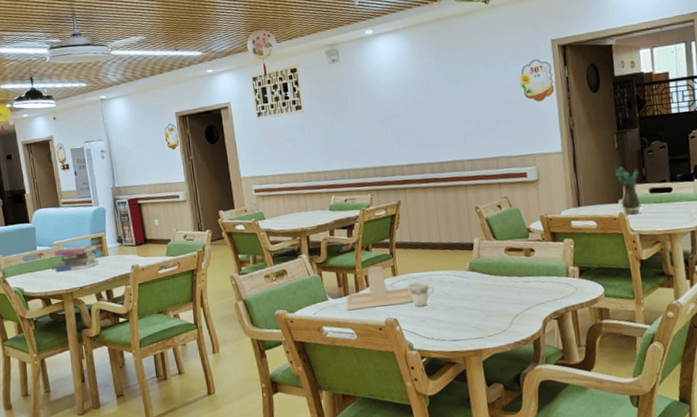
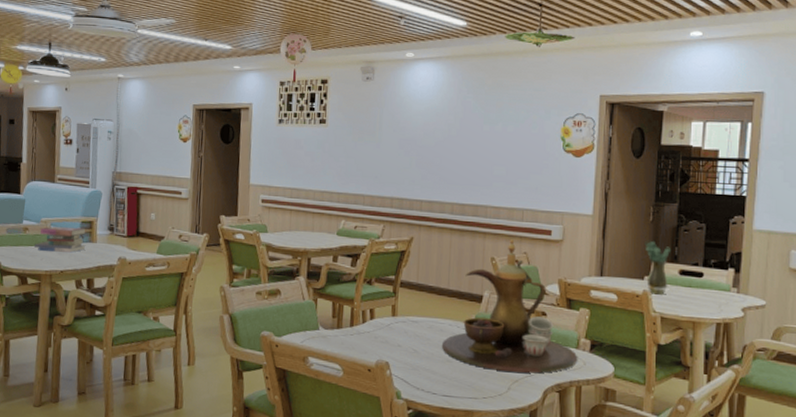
napkin holder: present [346,266,413,311] -> none [337,302,409,348]
teacup: present [406,281,435,307] -> none [404,326,434,354]
tea set: none [442,187,570,310] -> present [441,239,578,374]

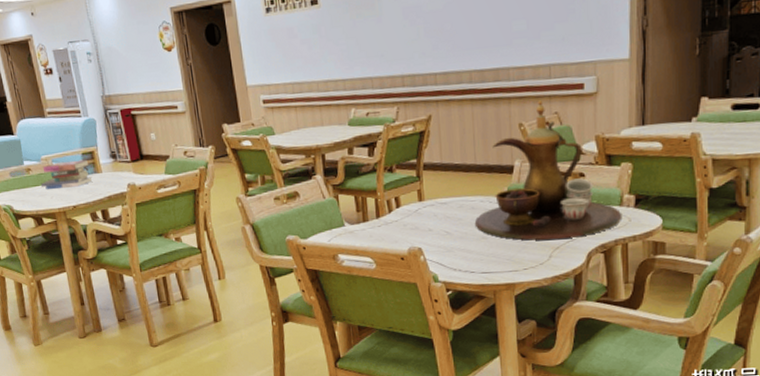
vase: present [645,238,670,295] -> none [691,75,721,136]

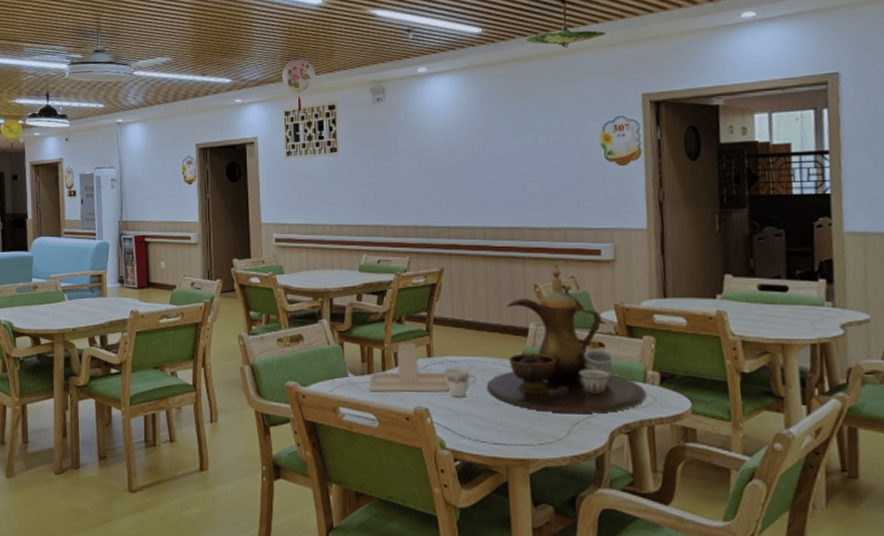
books: present [40,159,92,189] -> none [44,282,96,309]
napkin holder: none [365,189,440,238] -> present [369,343,449,392]
teacup: none [434,207,466,236] -> present [443,367,477,398]

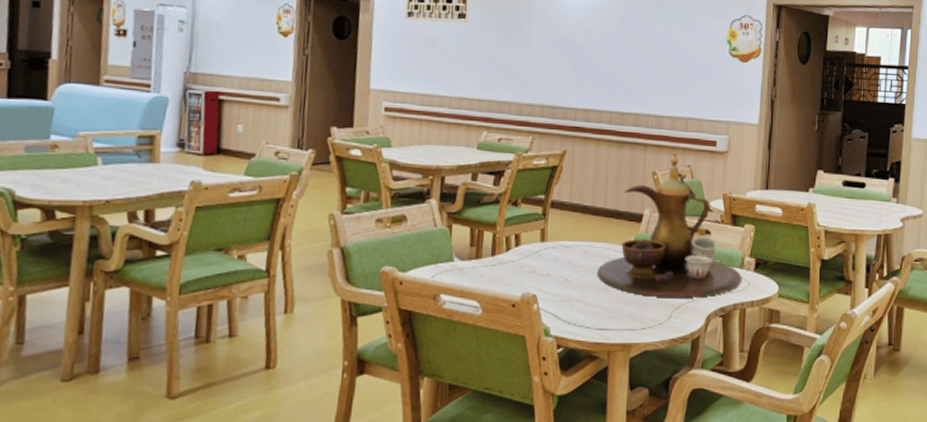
napkin holder: present [369,343,449,392] -> none [476,226,560,278]
teacup: present [443,367,477,398] -> none [555,252,588,283]

